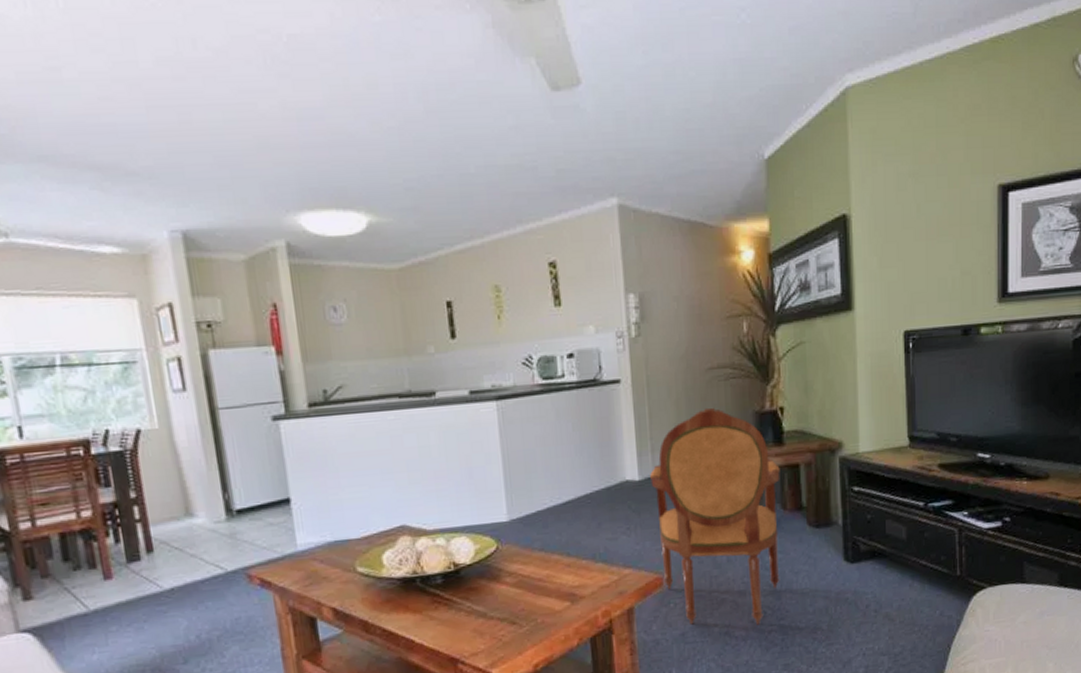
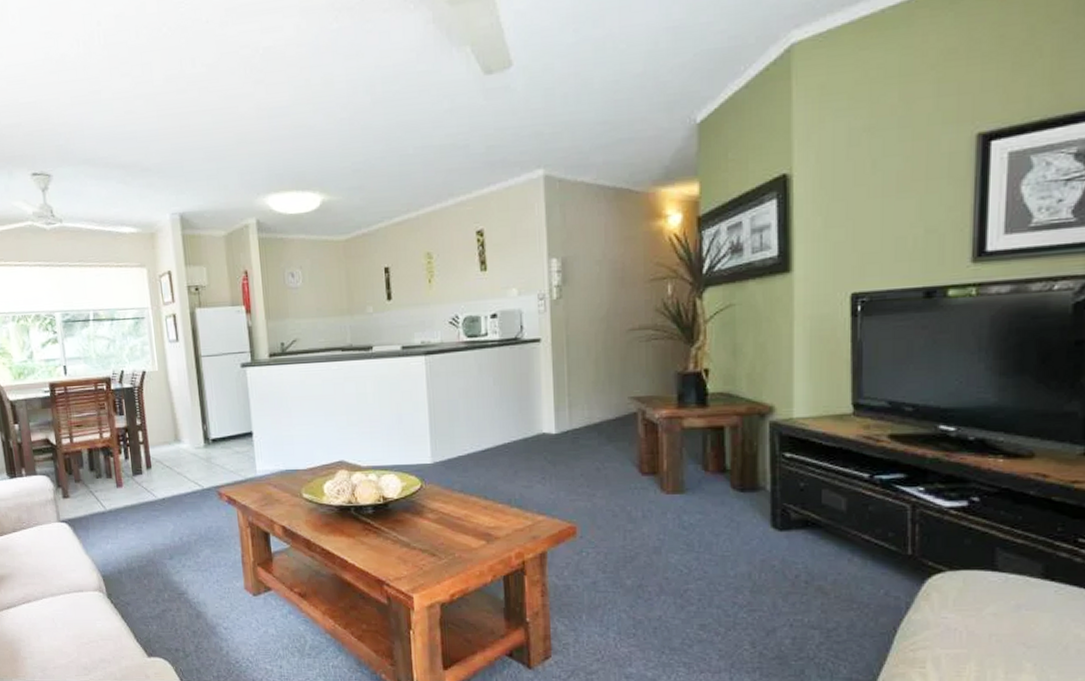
armchair: present [650,407,780,625] -> none [567,367,703,582]

